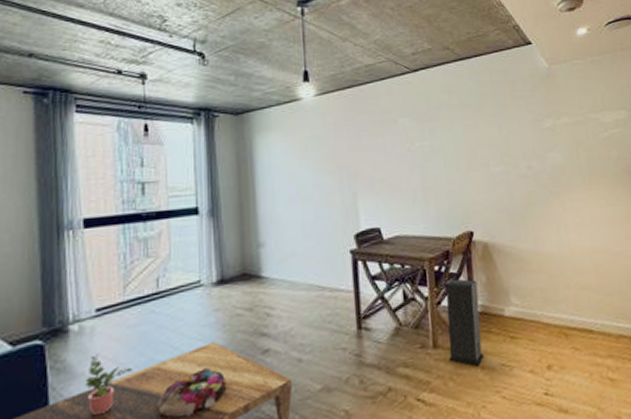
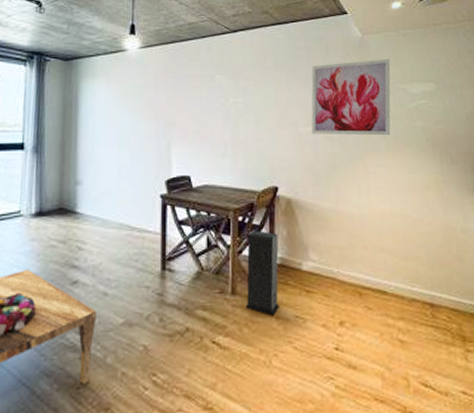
wall art: none [499,88,585,174] -> present [311,59,391,136]

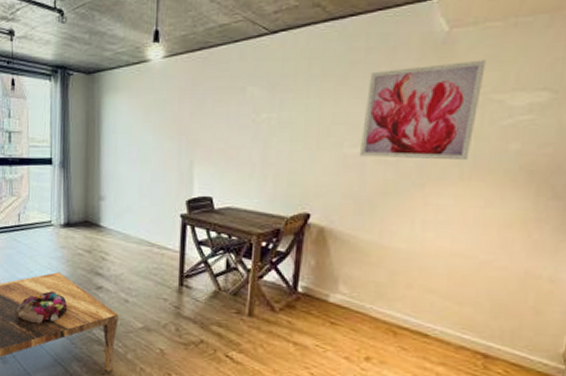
speaker: present [245,230,279,316] -> none [262,257,305,341]

